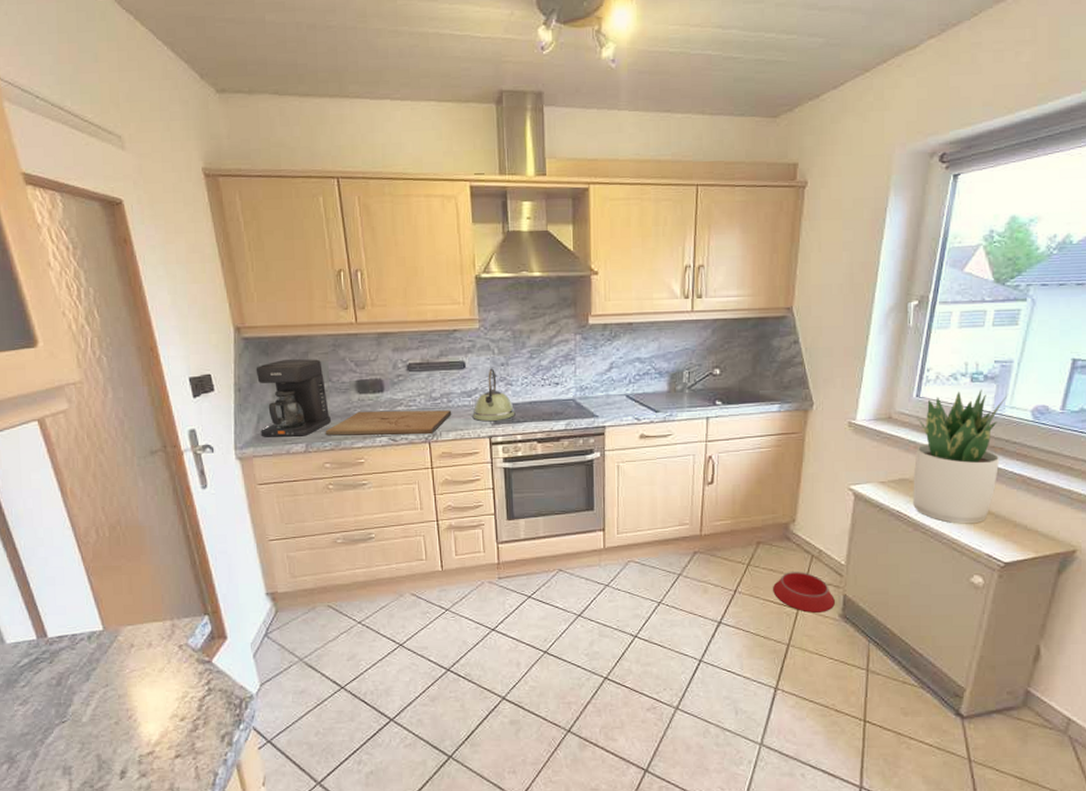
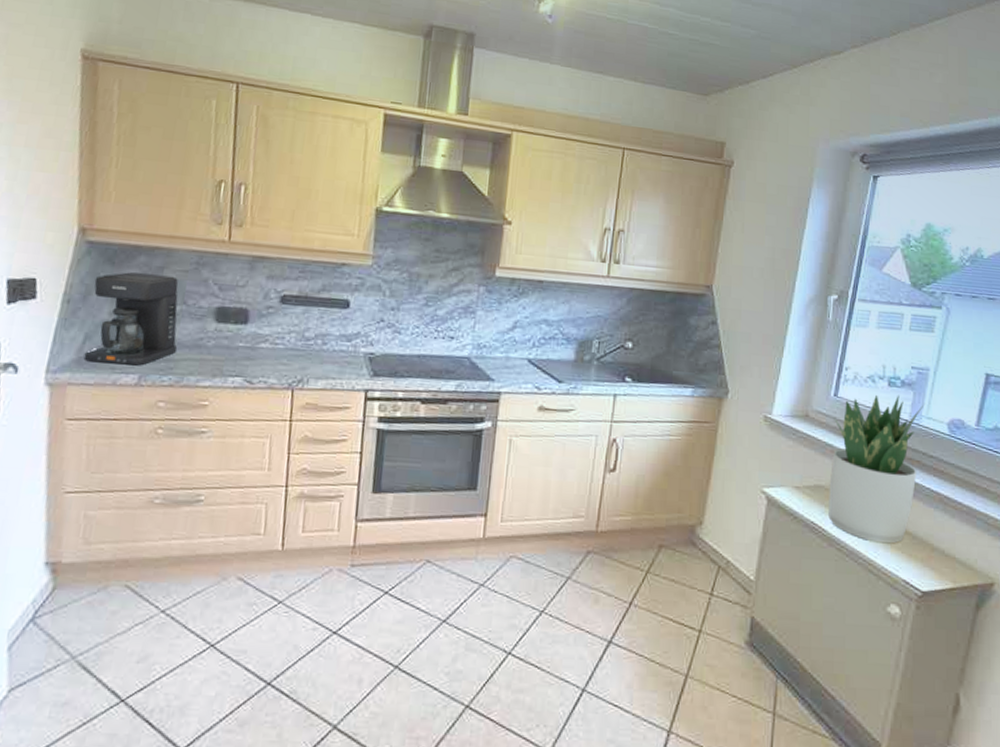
cutting board: present [325,410,452,436] -> none [165,343,326,381]
kettle: present [472,368,516,422] -> none [349,311,400,374]
pet bowl: present [773,572,835,613] -> none [673,584,741,637]

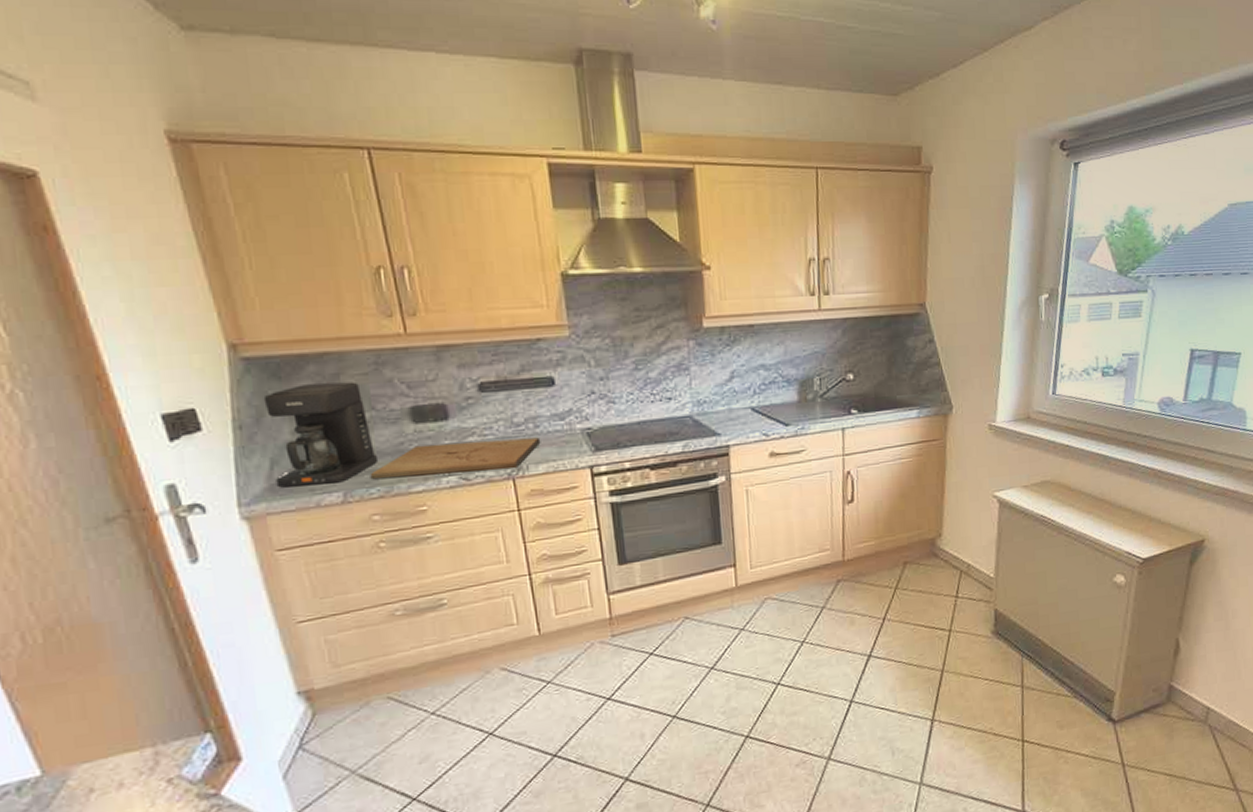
cutting board: none [165,343,326,381] -> present [370,437,541,480]
planter: present [828,394,925,544] -> none [1054,383,1136,524]

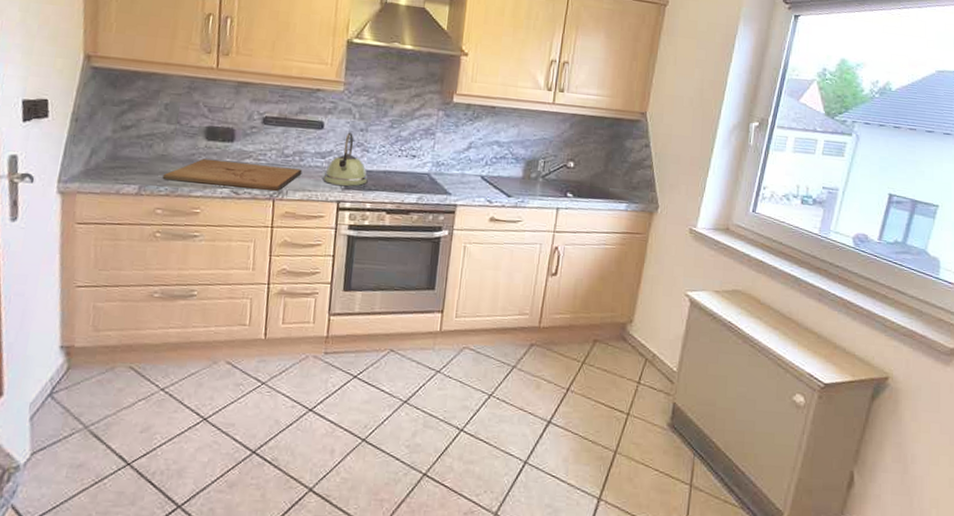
coffee maker: present [263,382,379,488] -> none [91,95,173,178]
kettle: none [567,383,621,450] -> present [323,132,368,187]

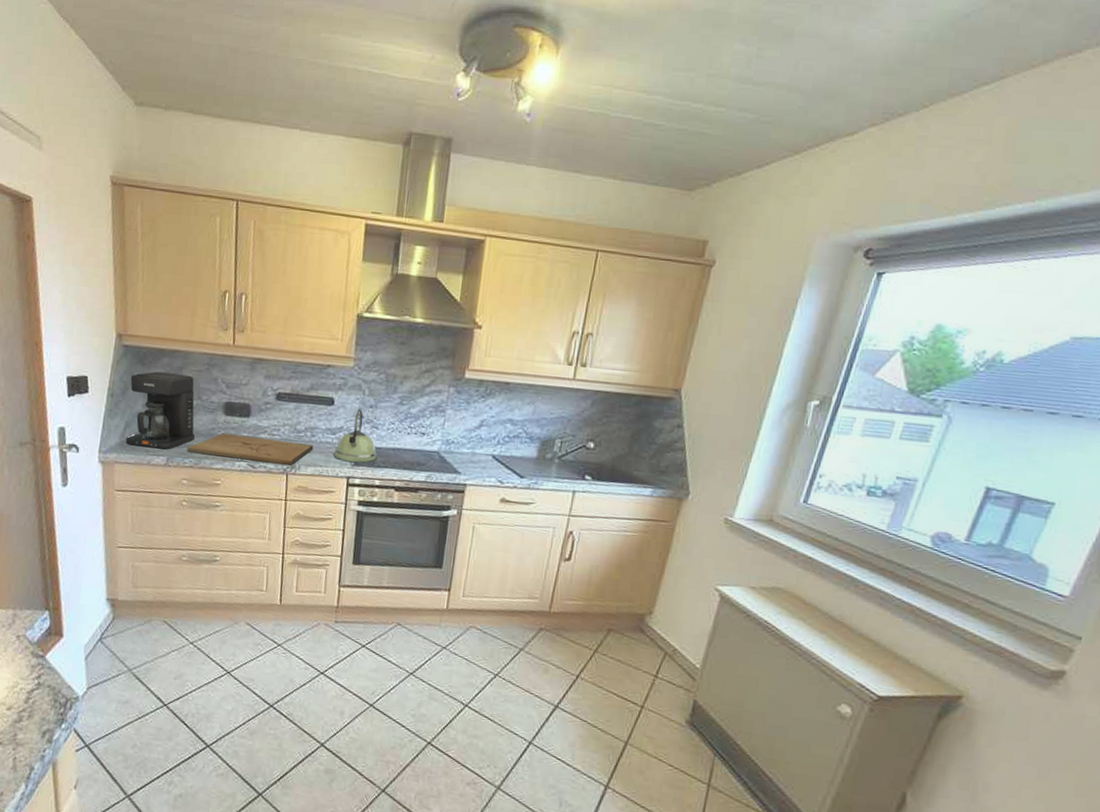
coffee maker: none [91,95,173,178] -> present [125,371,195,450]

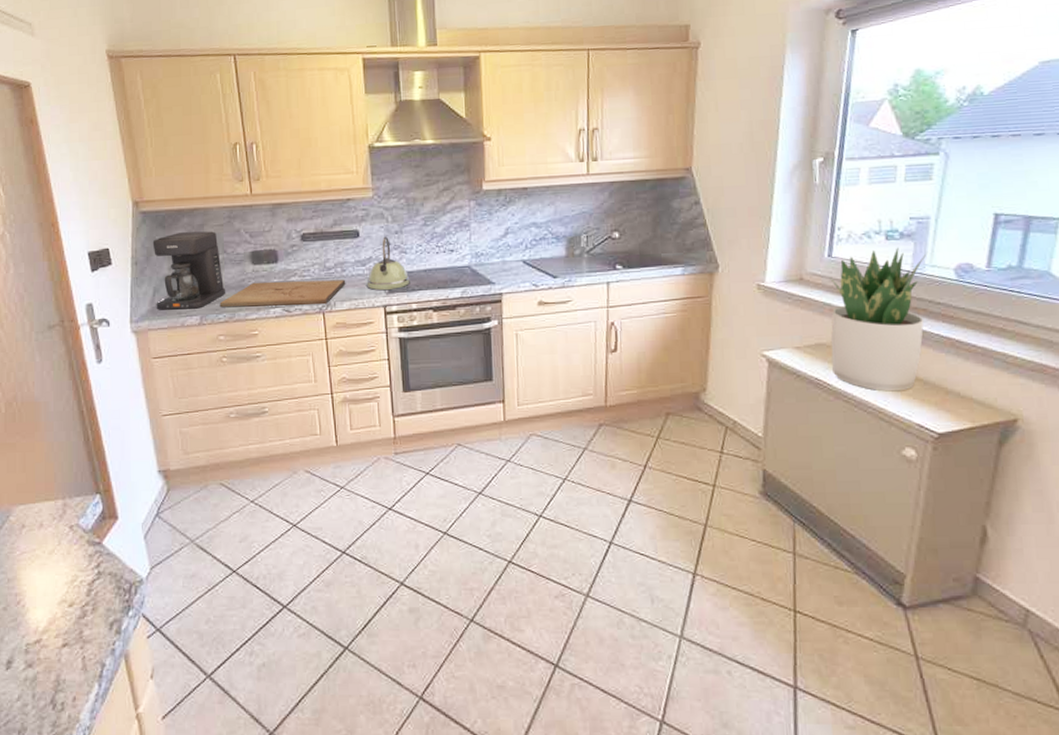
planter: none [784,503,907,649] -> present [830,247,927,392]

